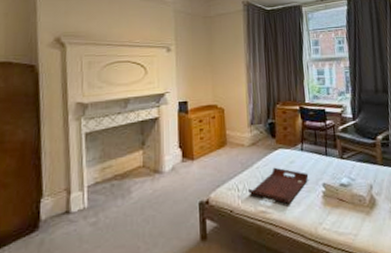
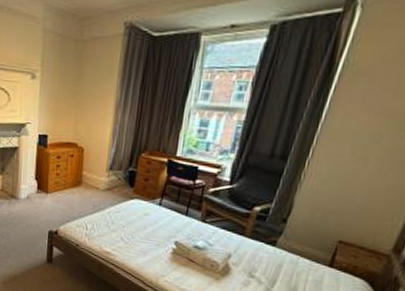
serving tray: present [247,167,309,204] -> none [95,215,162,251]

